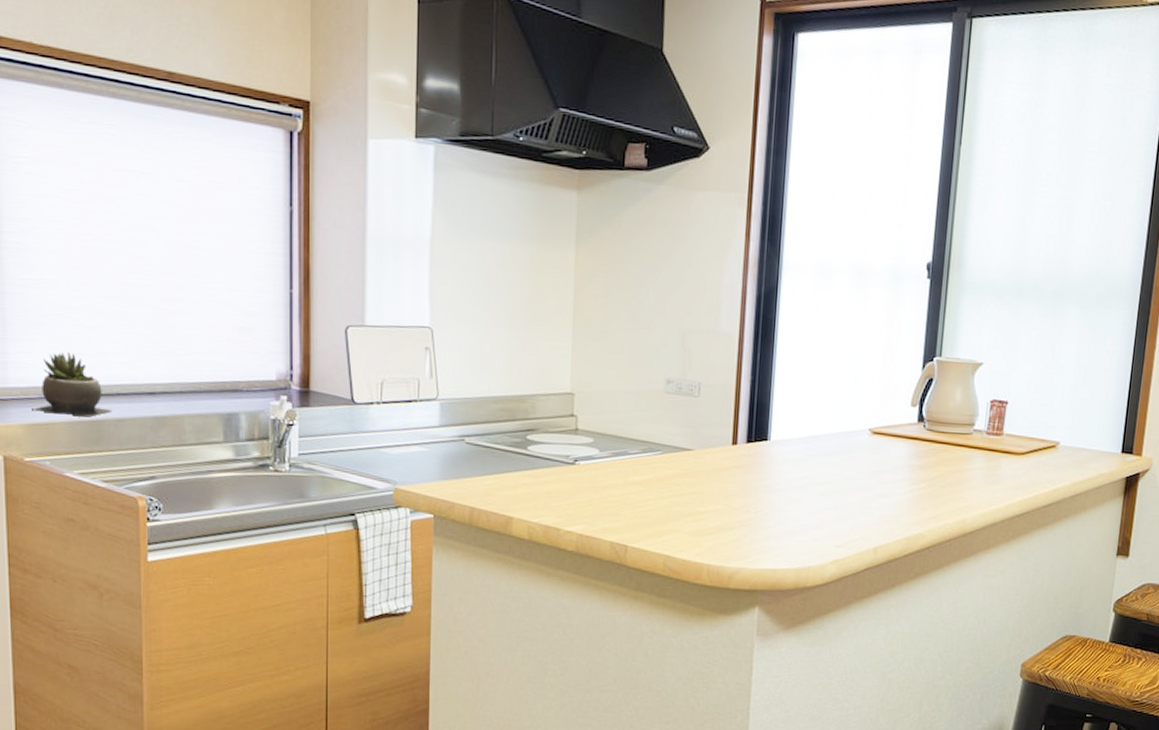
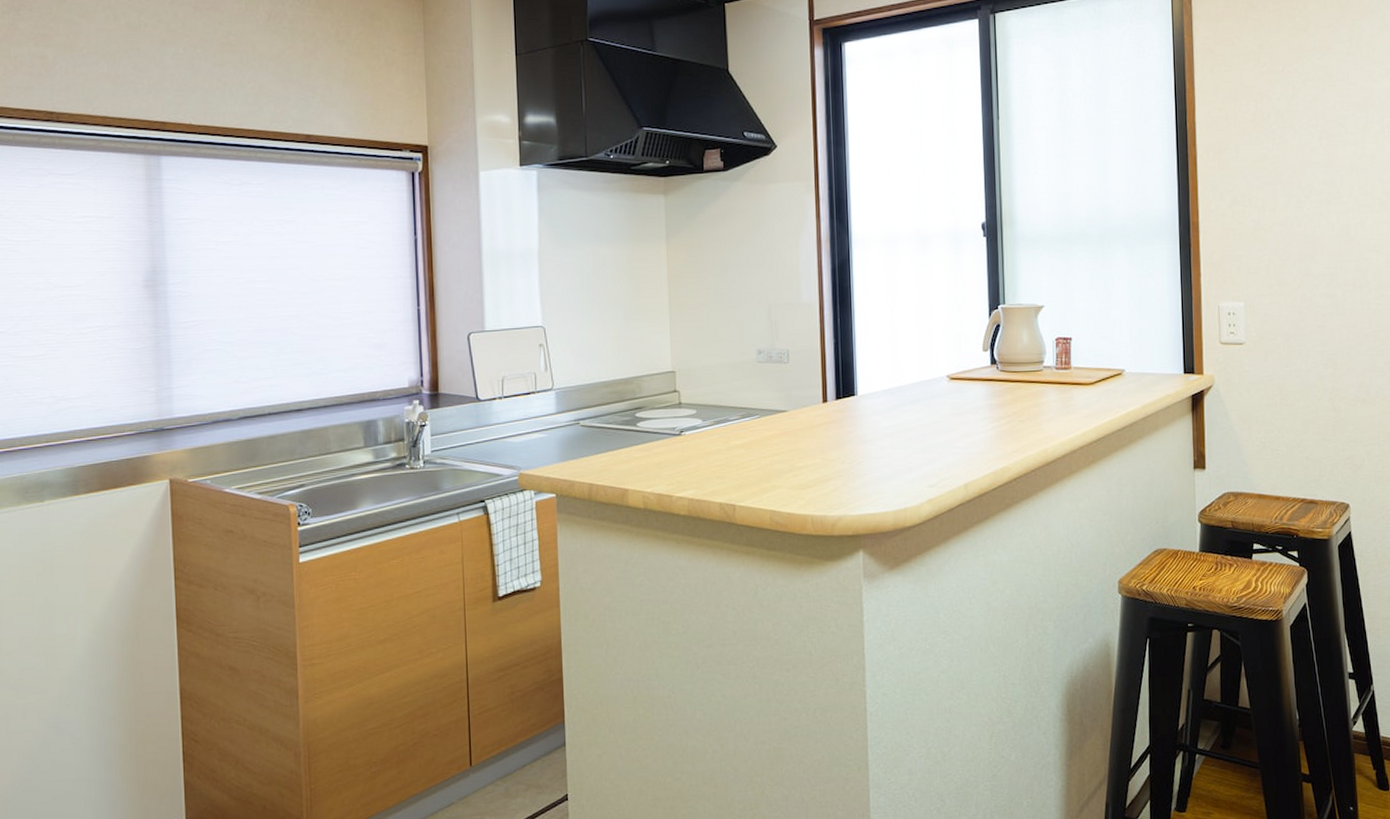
succulent plant: present [32,352,113,417] -> none [194,381,265,438]

